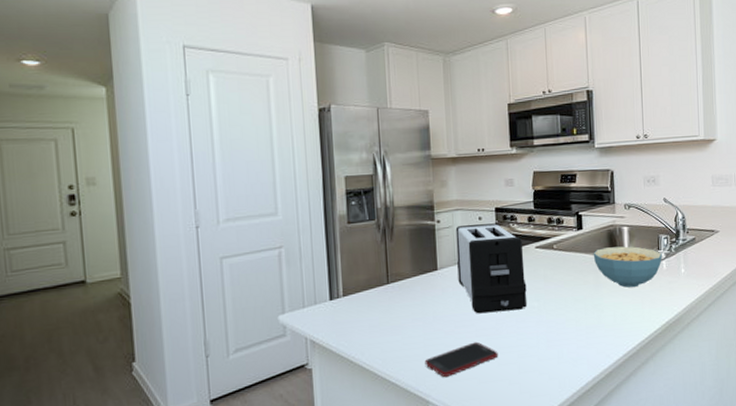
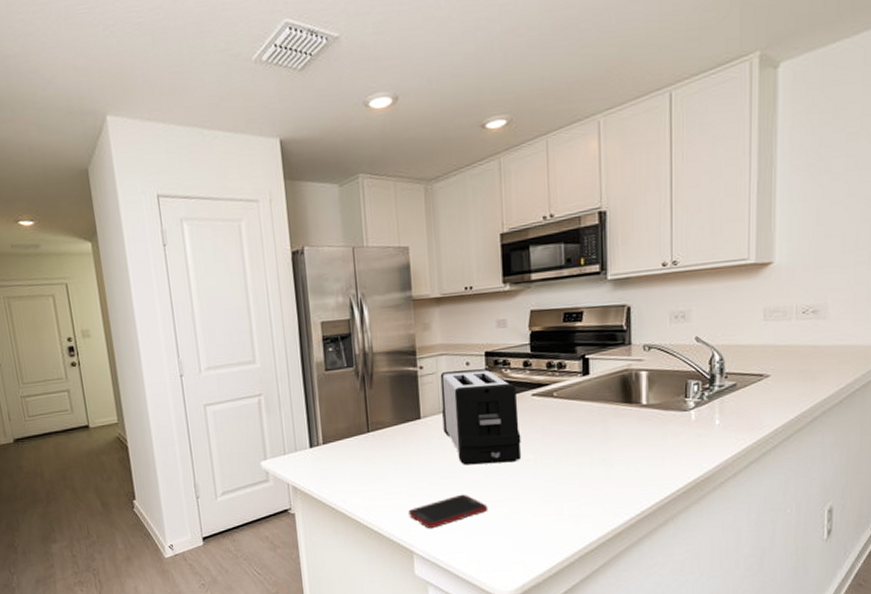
cereal bowl: present [593,246,662,288] -> none [602,393,690,441]

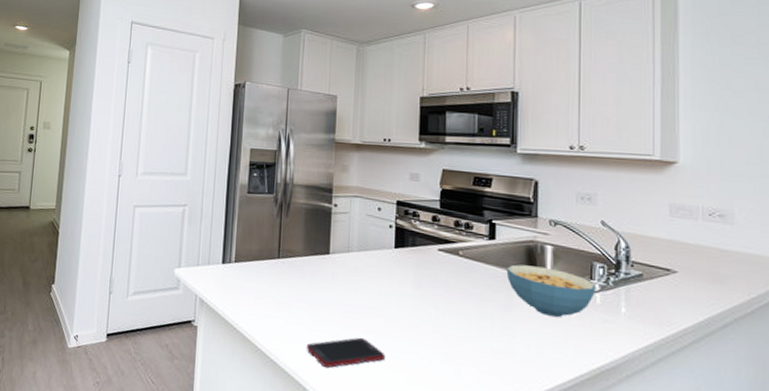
toaster: present [440,369,522,465] -> none [350,213,424,314]
cereal bowl: none [602,393,690,441] -> present [506,264,595,318]

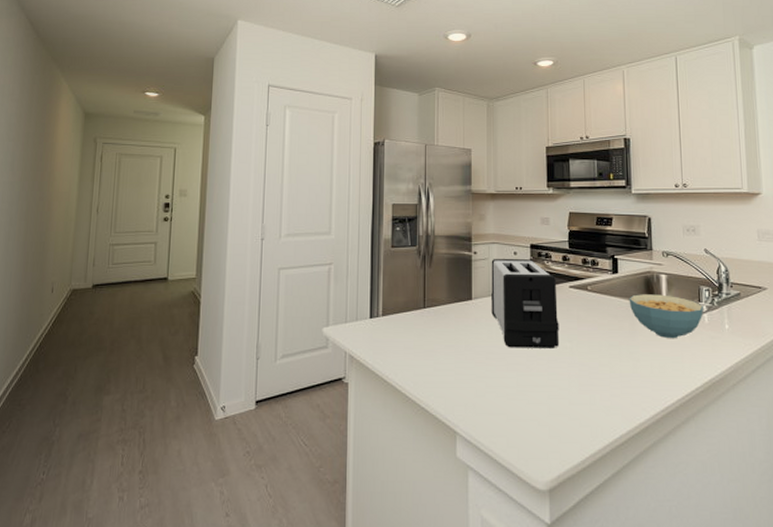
cell phone: present [306,337,386,368] -> none [454,376,528,410]
toaster: none [350,213,424,314] -> present [491,259,560,348]

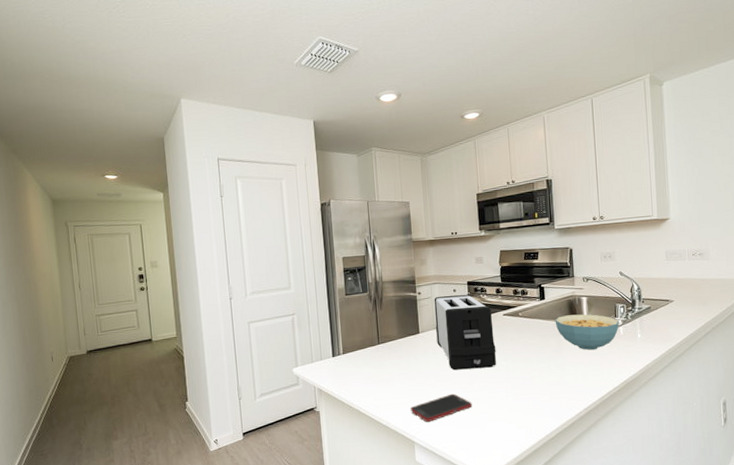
cell phone: none [454,376,528,410] -> present [410,393,473,423]

